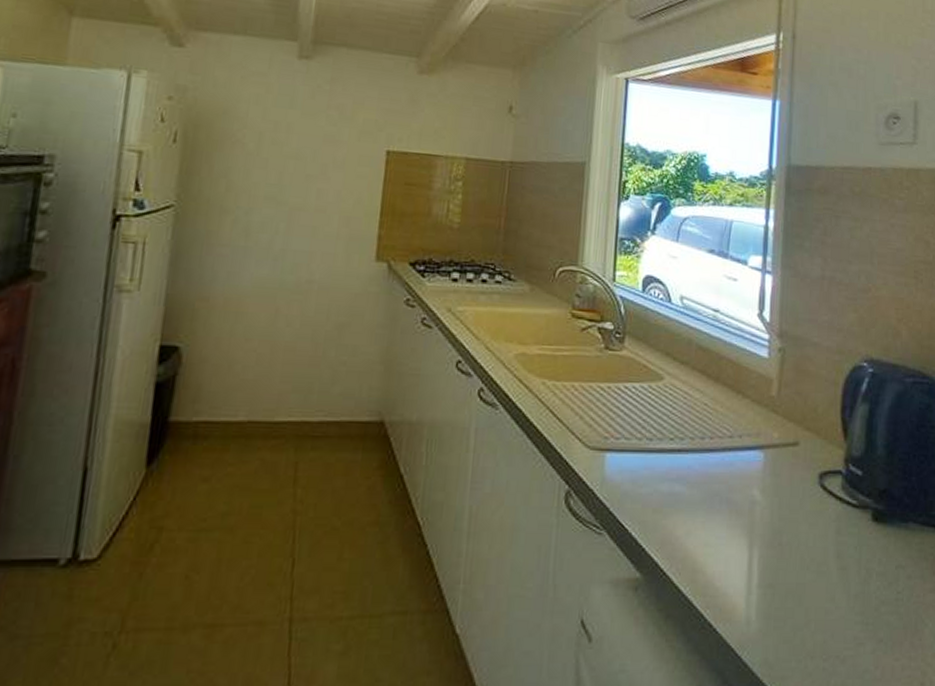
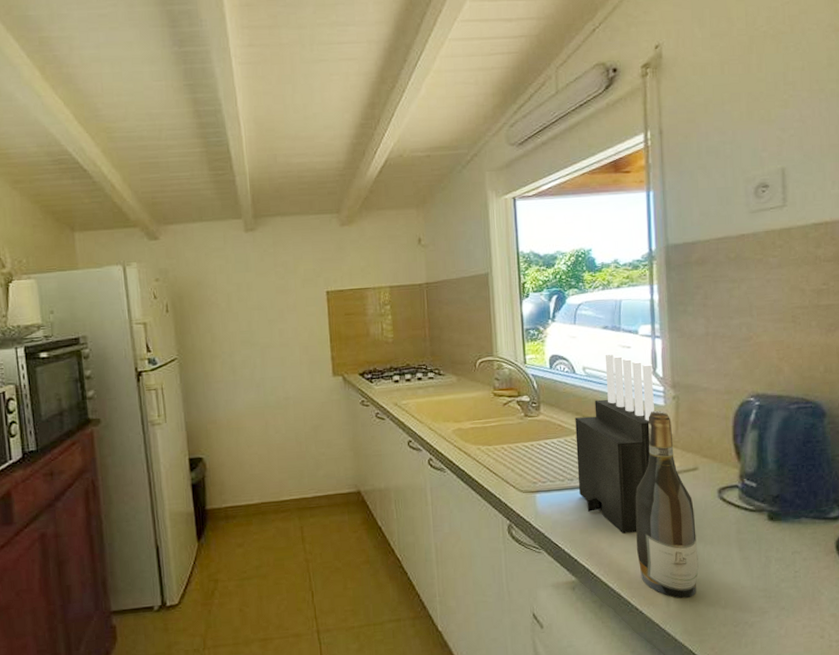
knife block: none [658,282,759,520] -> present [575,352,654,534]
wine bottle: none [717,362,790,615] -> present [635,410,699,598]

